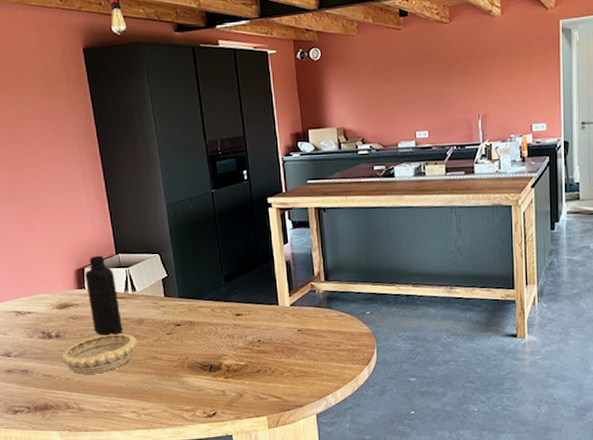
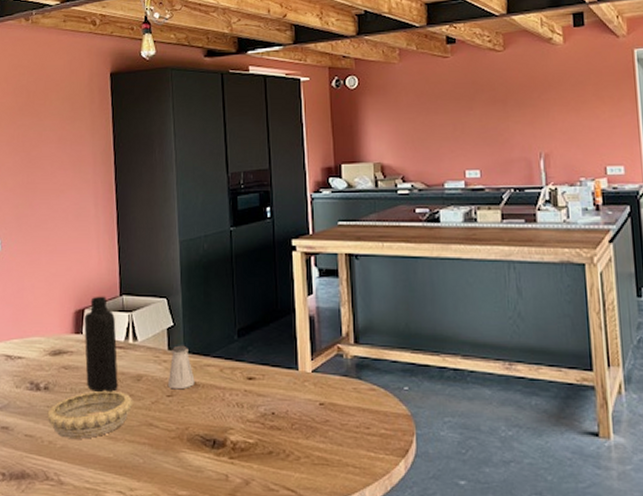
saltshaker: none [166,292,191,329] -> present [167,345,195,390]

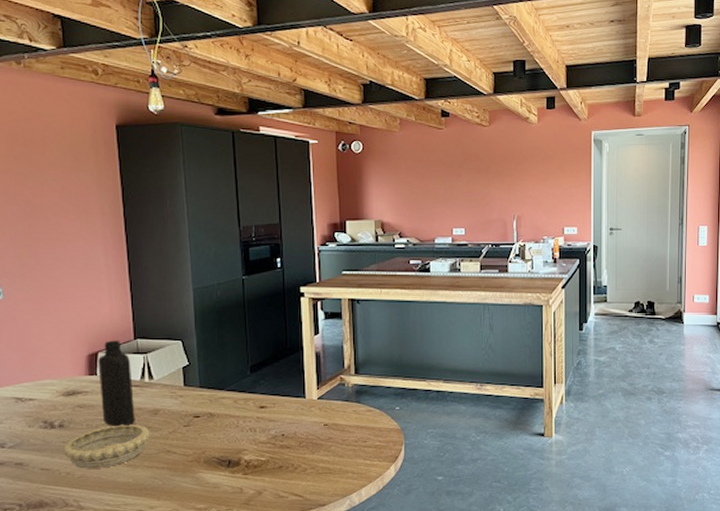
saltshaker: present [167,345,195,390] -> none [184,381,210,420]

